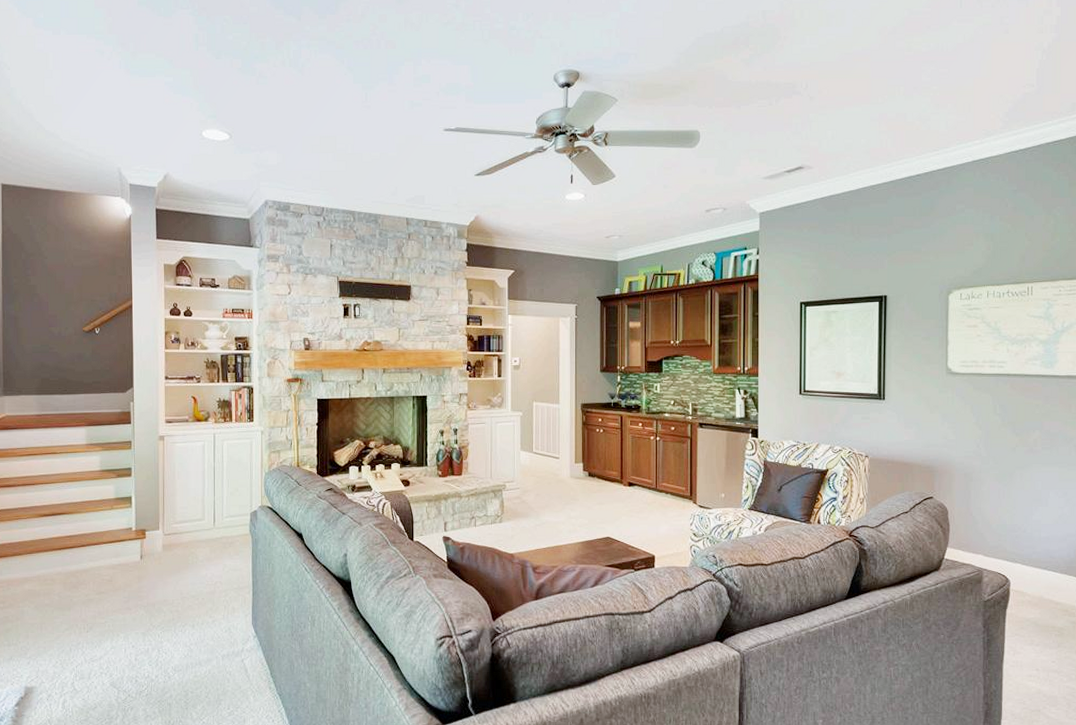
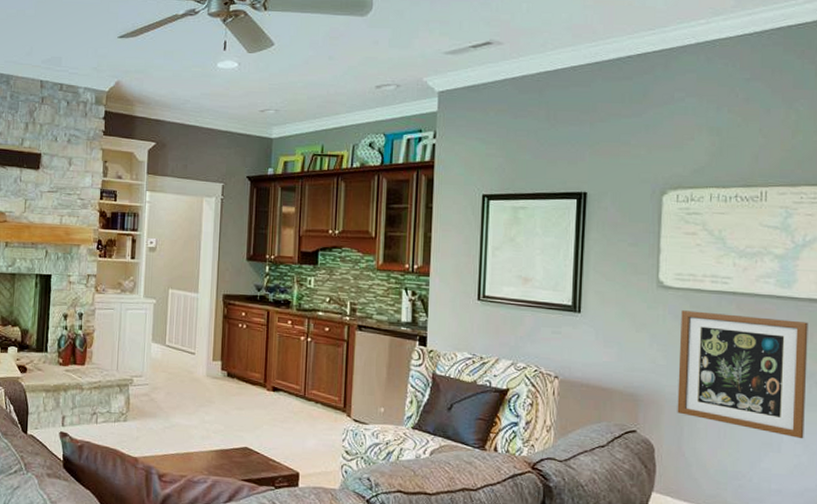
wall art: none [965,392,1067,494] -> present [677,310,808,439]

